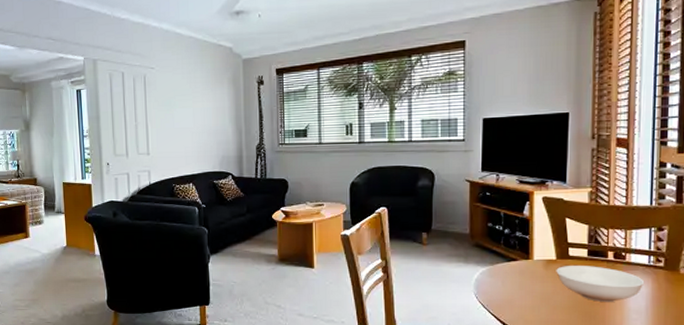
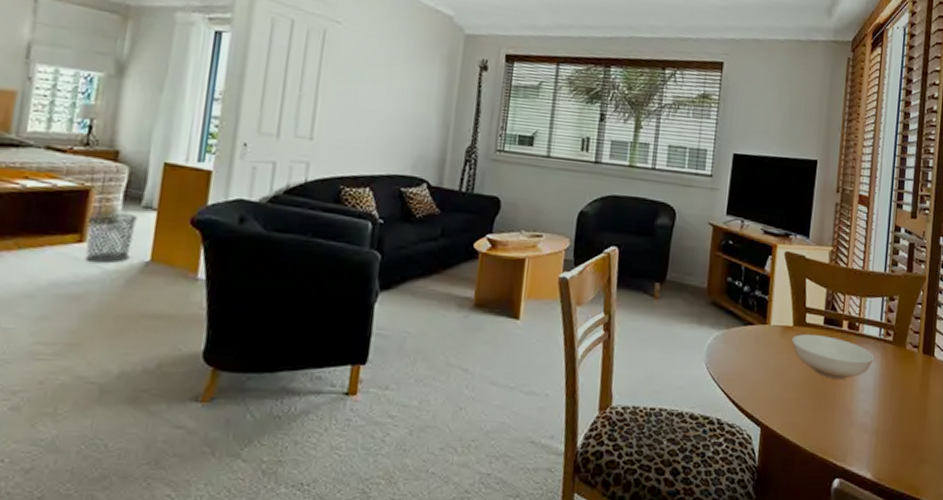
trash can: none [27,217,55,250] -> present [85,212,137,264]

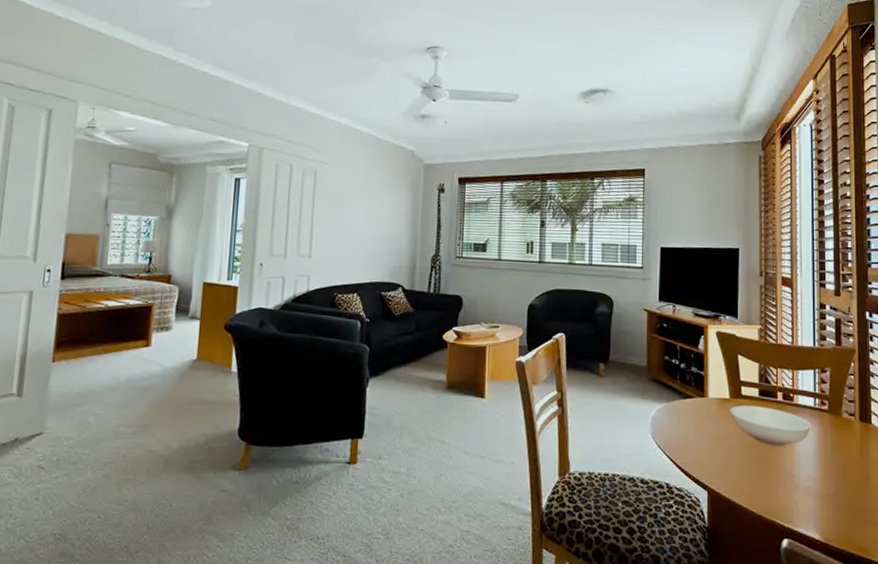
trash can: present [85,212,137,264] -> none [151,323,186,362]

